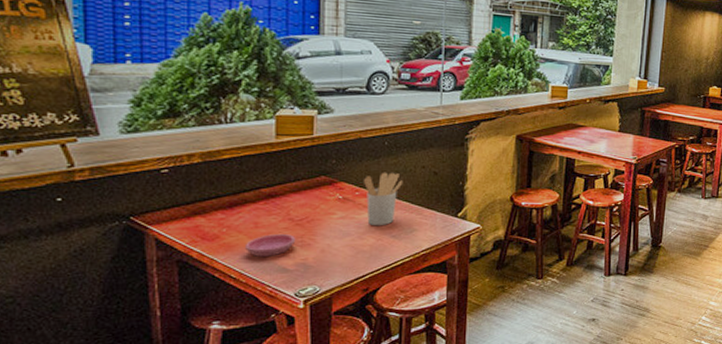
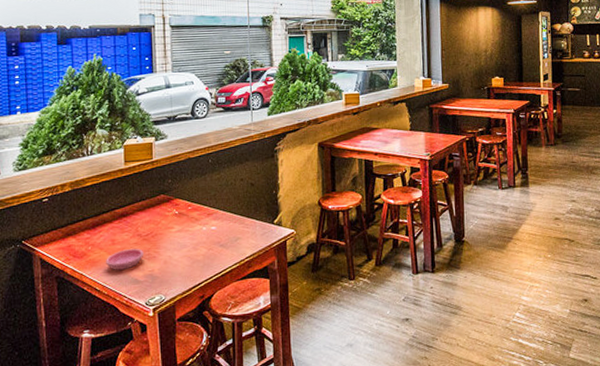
utensil holder: present [364,172,403,226] -> none [195,186,226,237]

